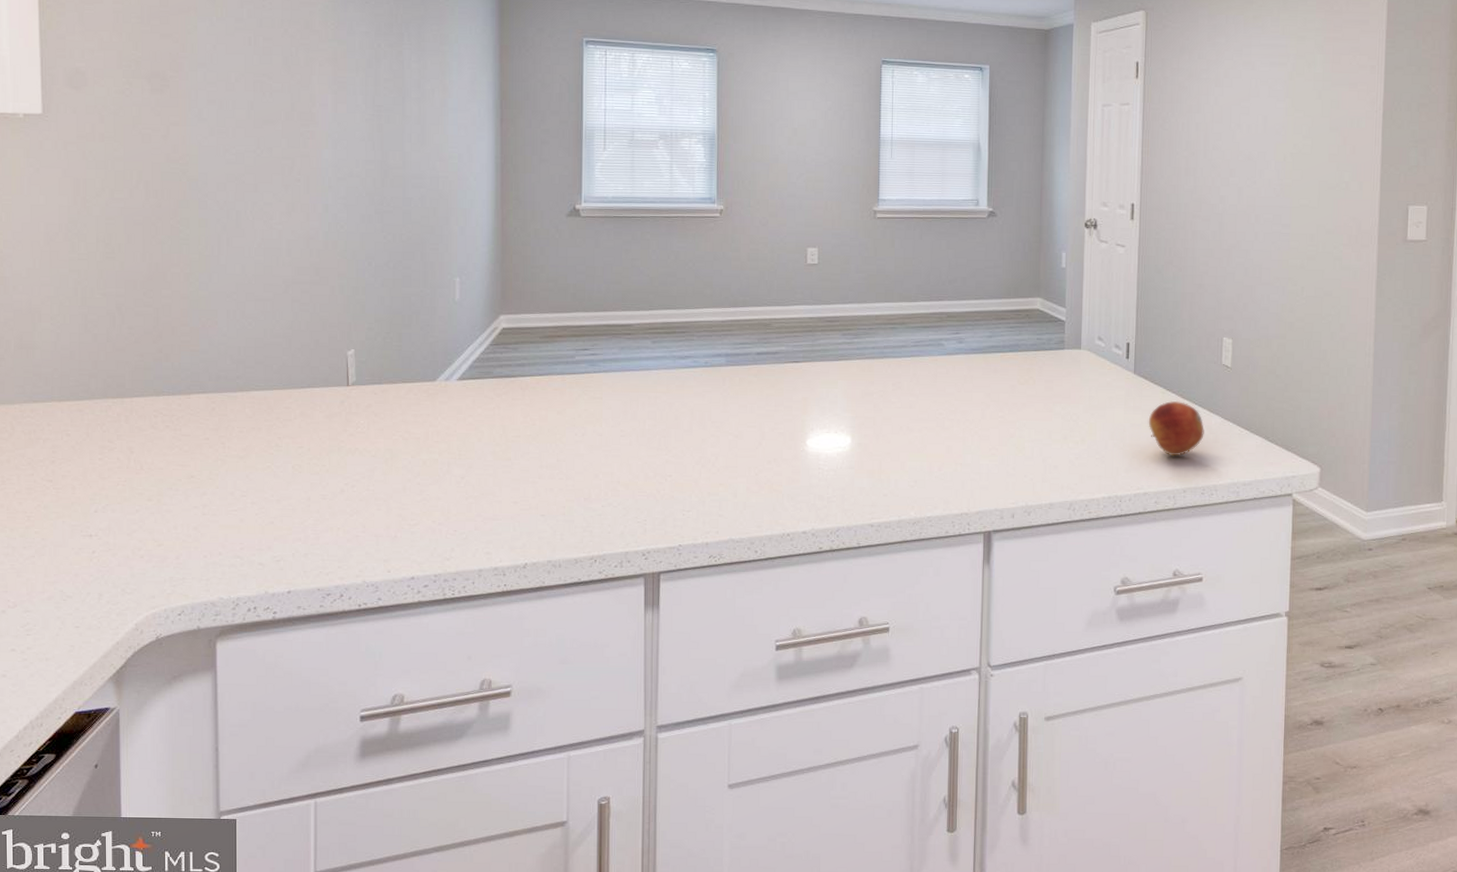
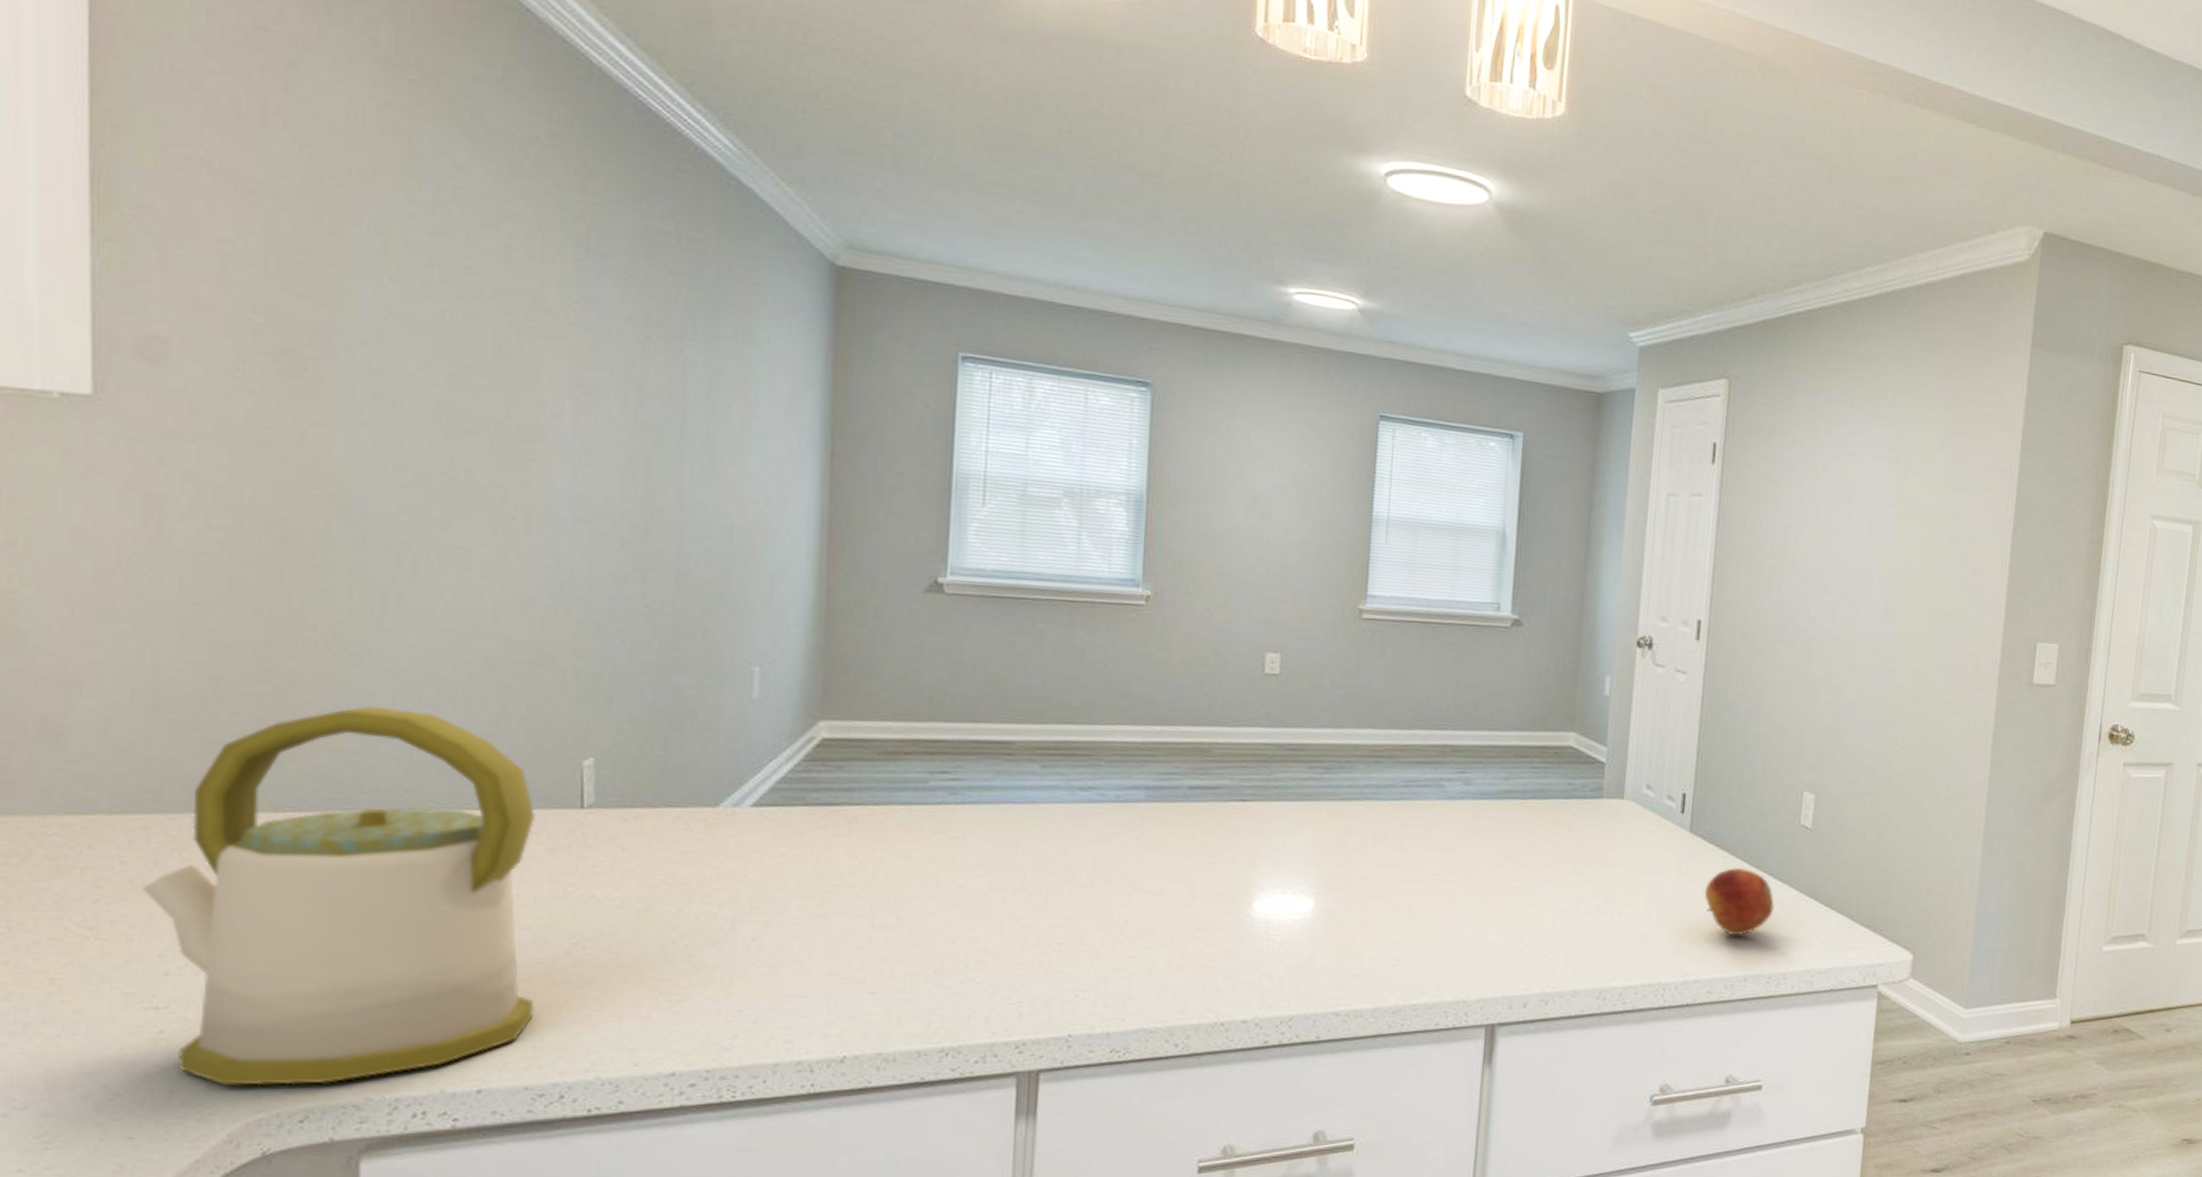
kettle: none [80,318,322,590] -> present [142,705,535,1087]

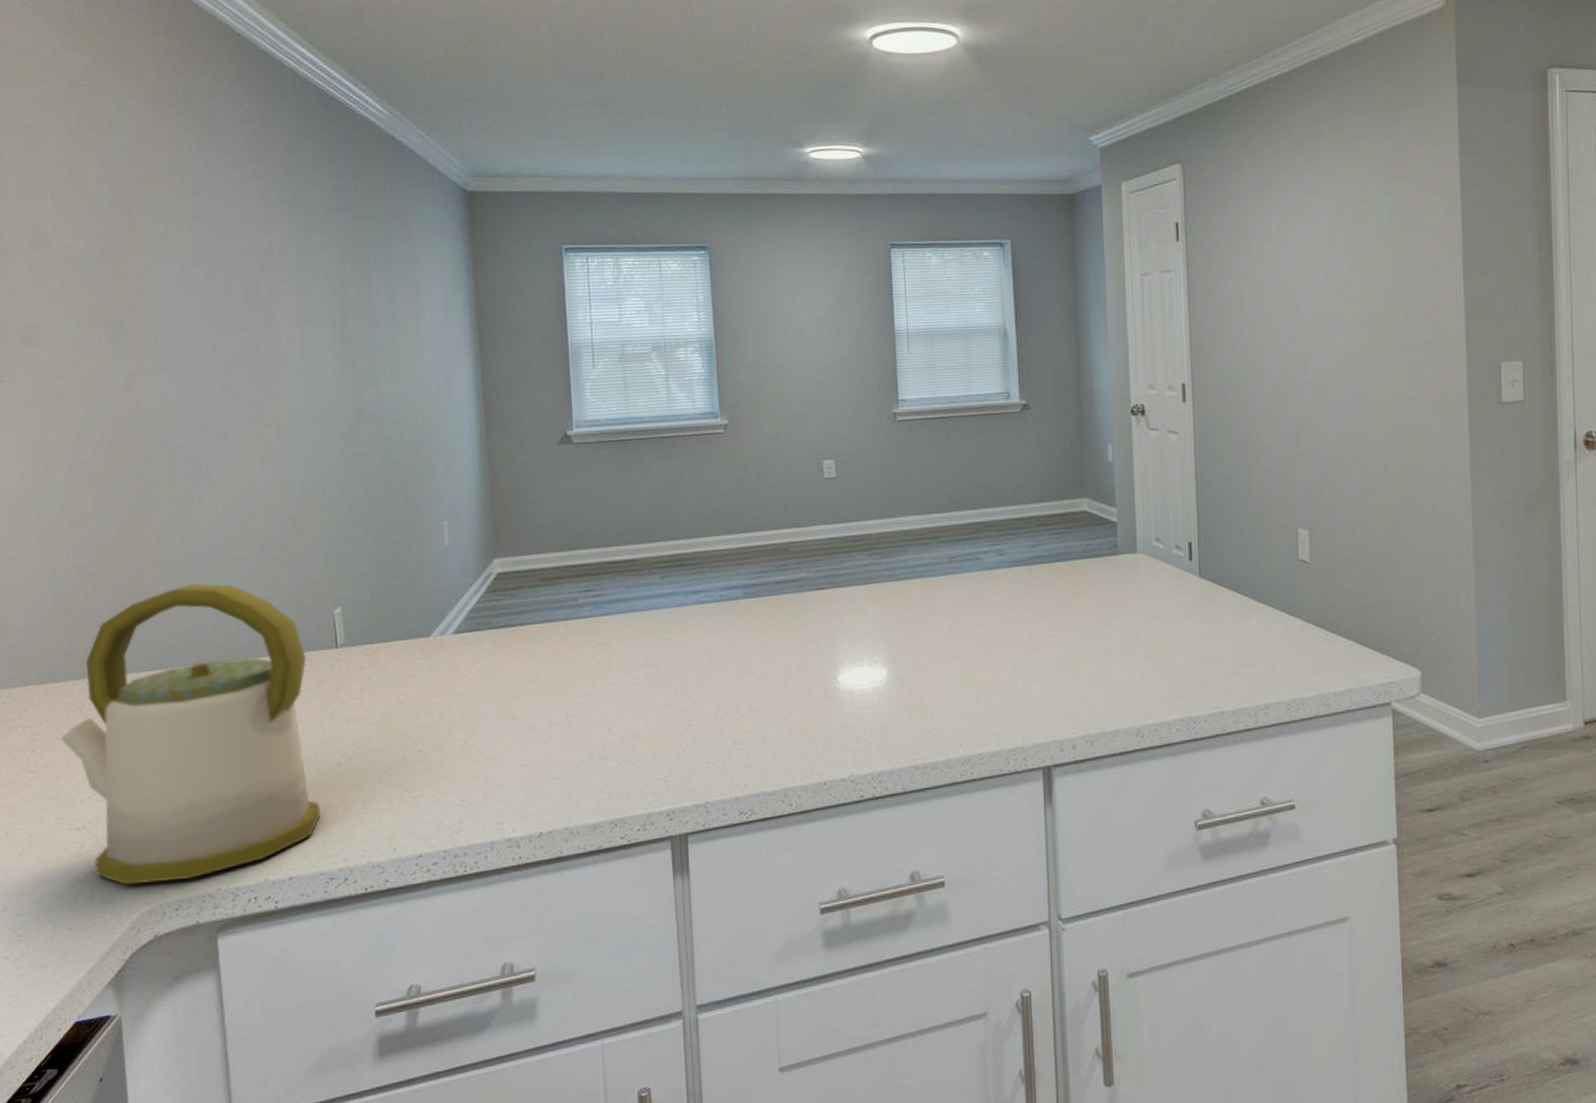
fruit: present [1704,867,1774,936] -> none [1219,604,1285,668]

